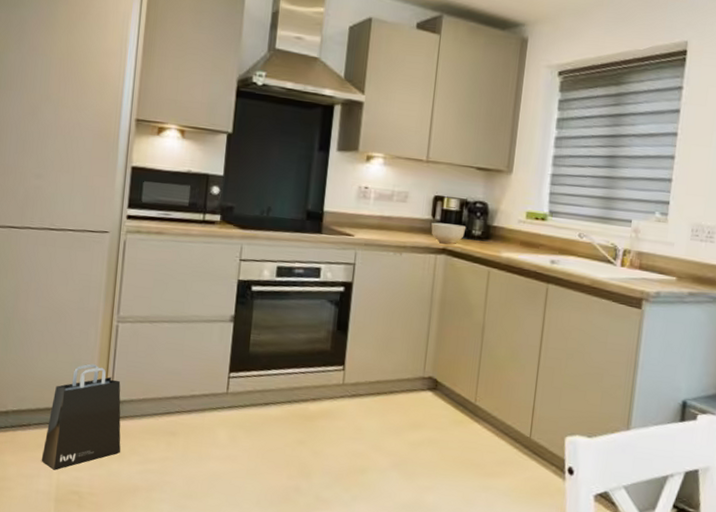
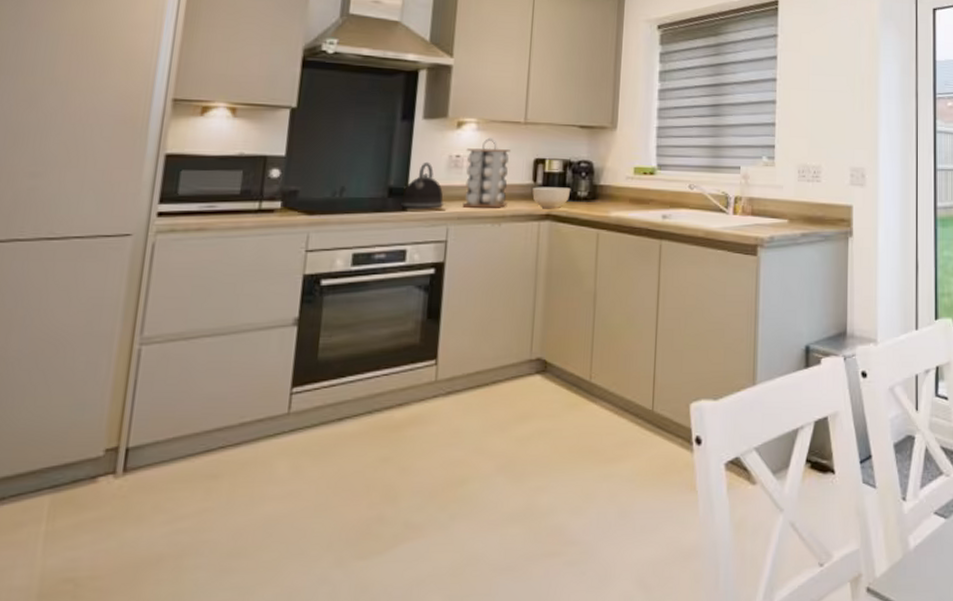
shopping bag: present [41,364,121,470] -> none [18,403,142,555]
kettle: none [317,190,353,235] -> present [401,161,443,210]
spice rack: none [369,173,413,239] -> present [462,138,510,209]

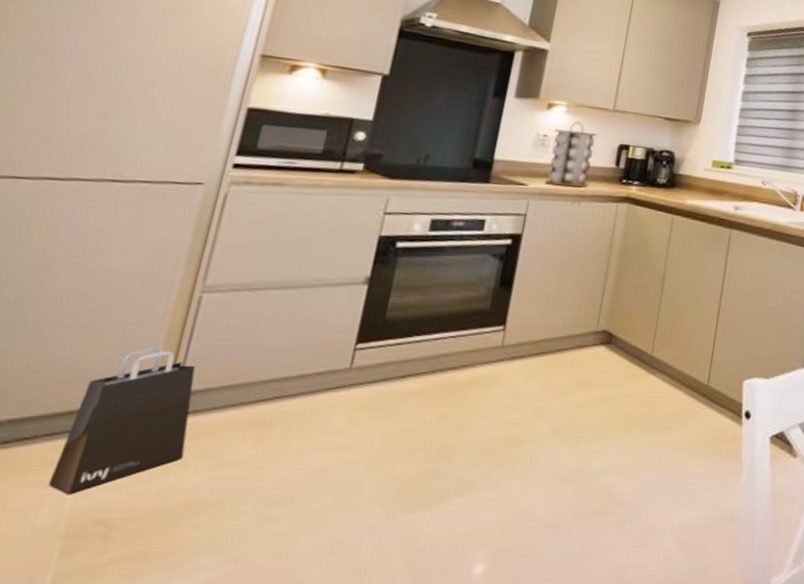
shopping bag: none [18,403,142,555] -> present [48,347,196,495]
kettle: present [401,161,443,210] -> none [484,138,527,184]
bowl: present [532,187,571,209] -> none [614,170,652,193]

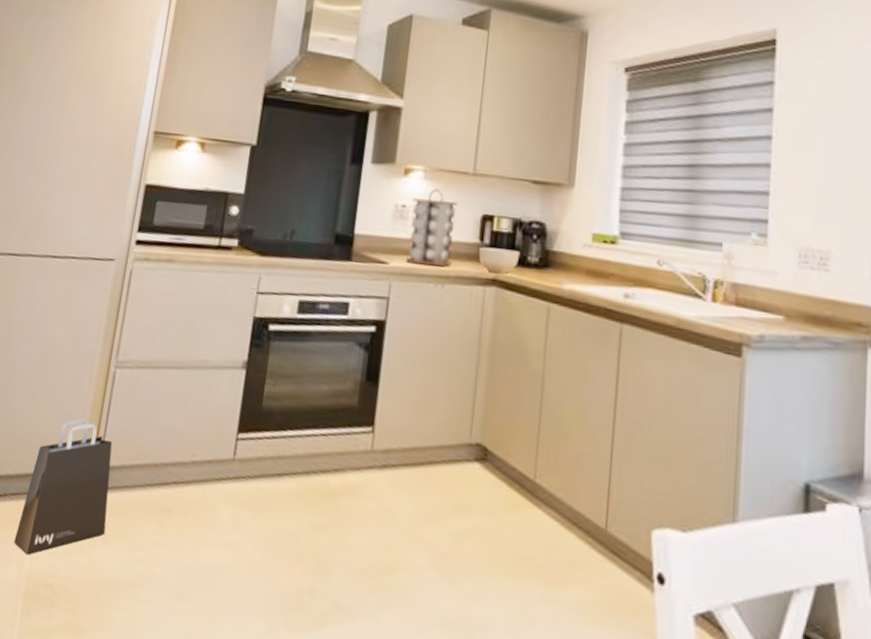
bowl: none [614,170,652,193] -> present [478,246,521,274]

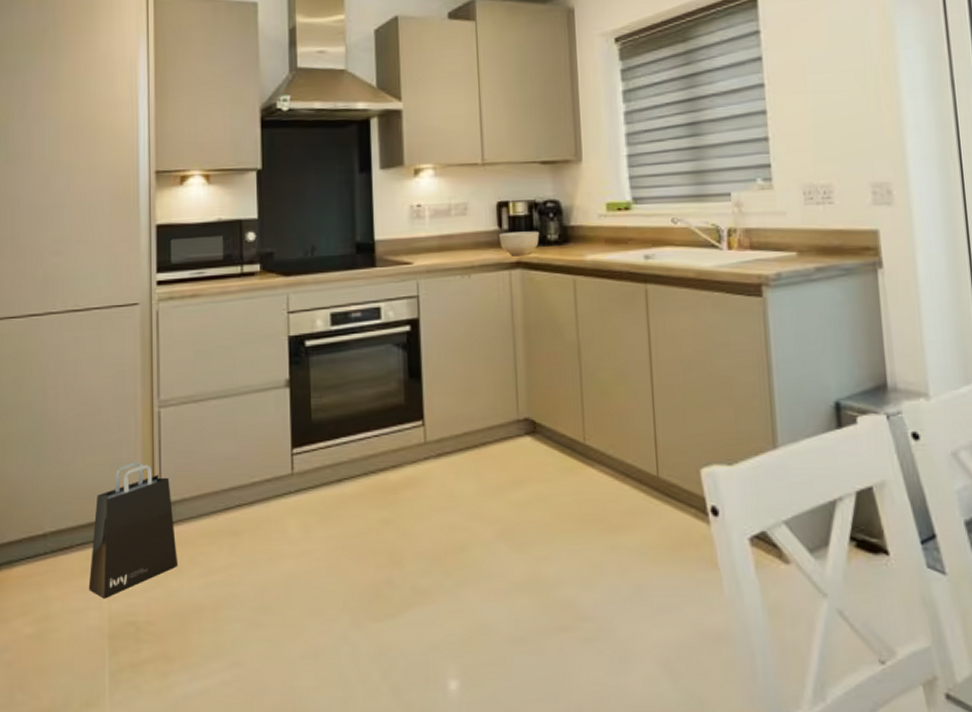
spice rack: present [406,189,457,267] -> none [427,184,475,261]

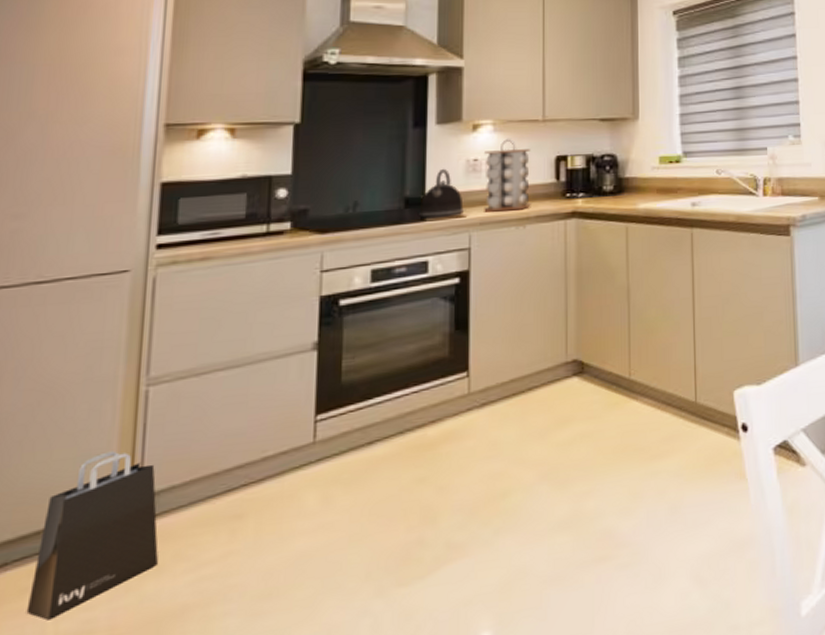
kettle: none [370,214,410,265] -> present [419,168,464,219]
spice rack: none [427,184,475,261] -> present [484,139,531,213]
bowl: present [499,231,540,256] -> none [556,183,596,207]

